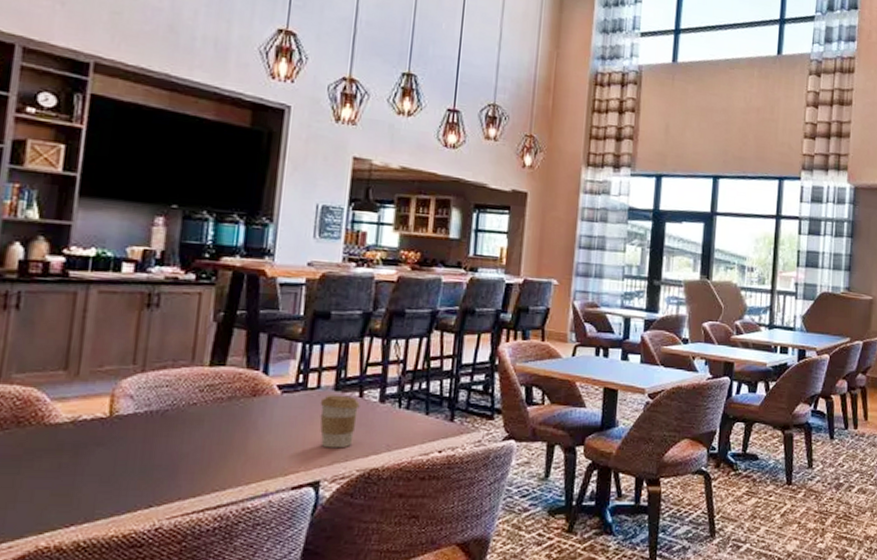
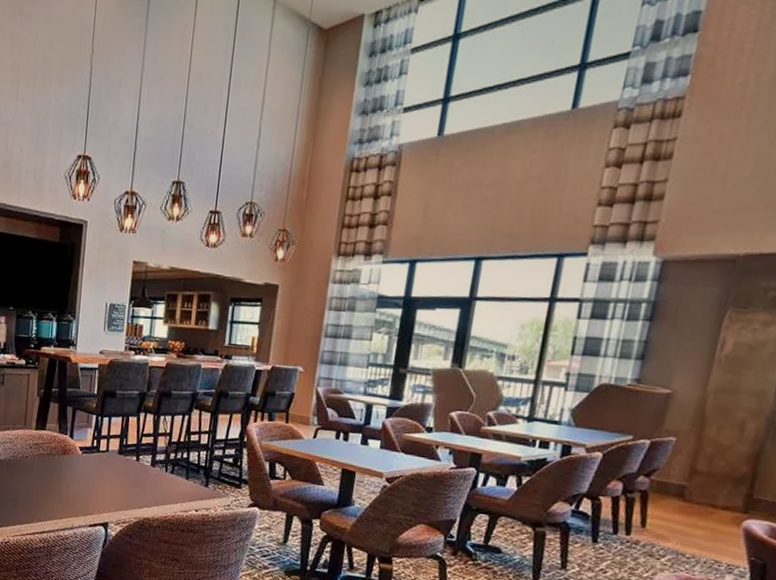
coffee cup: present [320,395,360,449] -> none [108,457,137,500]

